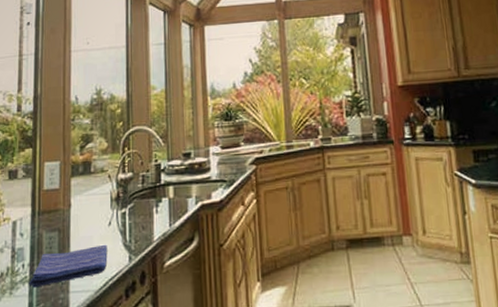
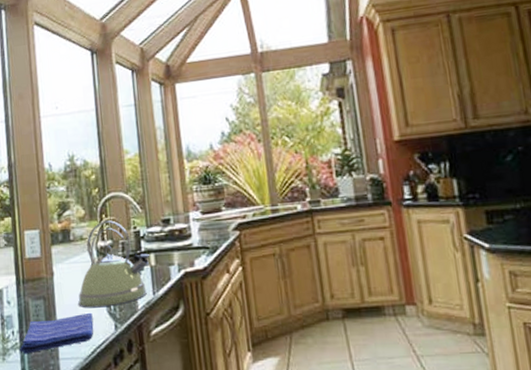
kettle: none [94,153,168,240] -> present [78,220,150,308]

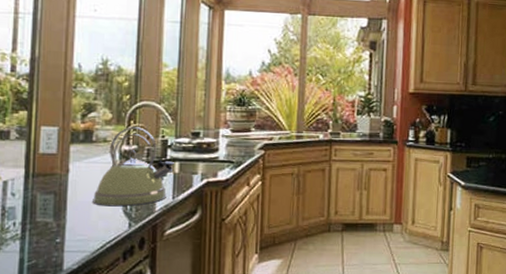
dish towel: present [19,312,94,354] -> none [20,210,107,245]

